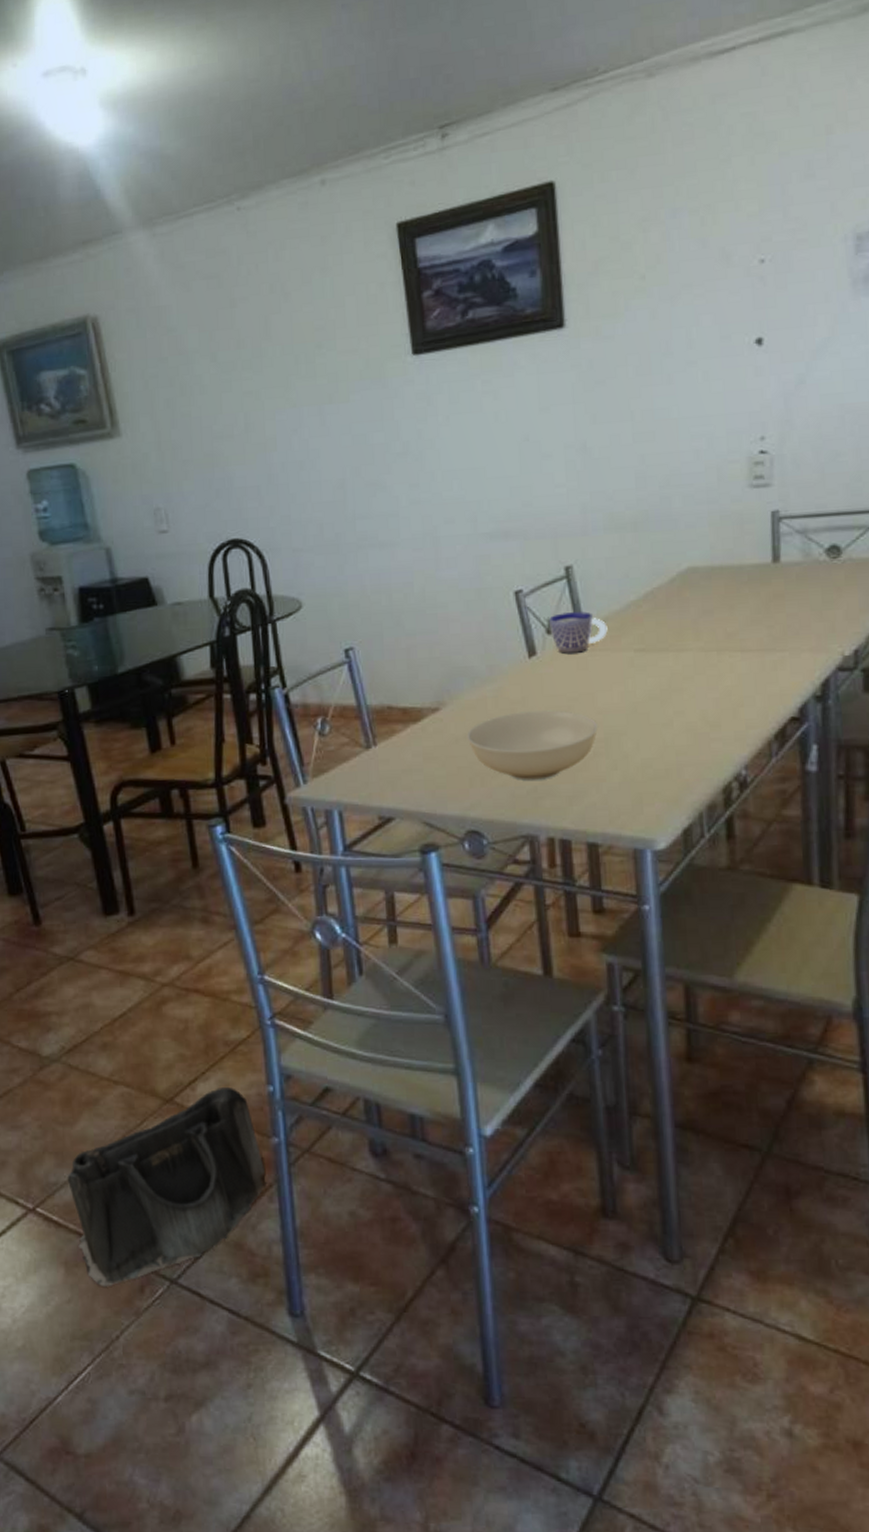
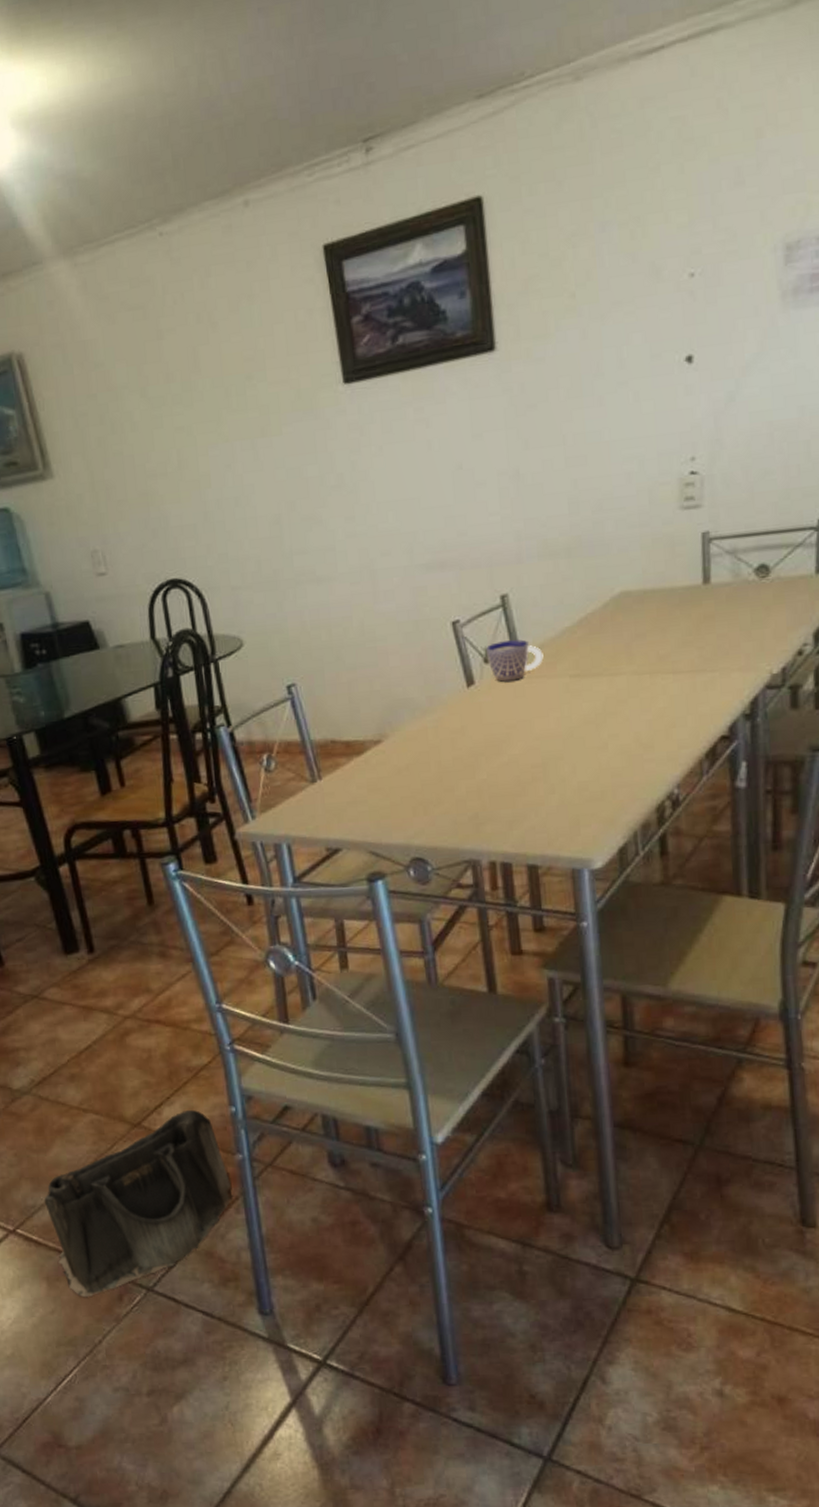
bowl: present [466,710,598,780] -> none [408,737,536,807]

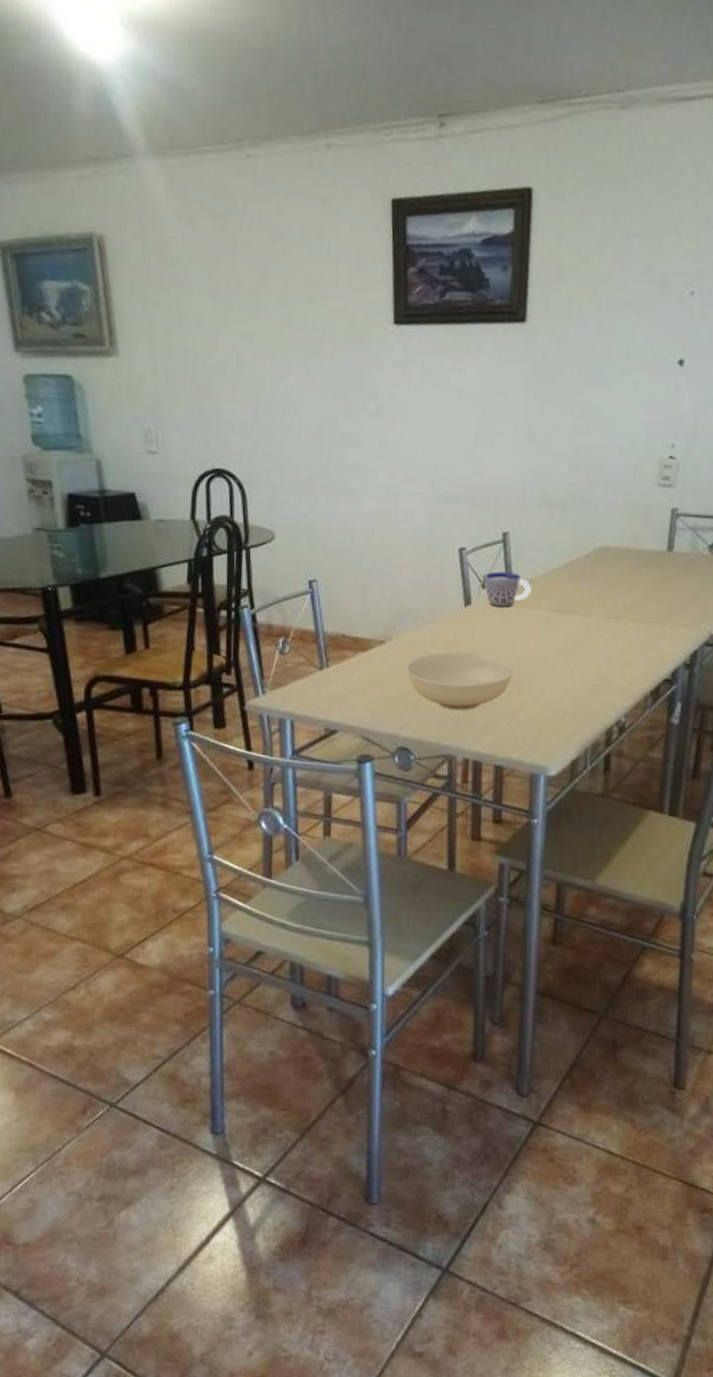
saddlebag: present [43,1109,233,1298] -> none [22,946,201,1109]
bowl: none [408,737,536,807] -> present [406,651,514,710]

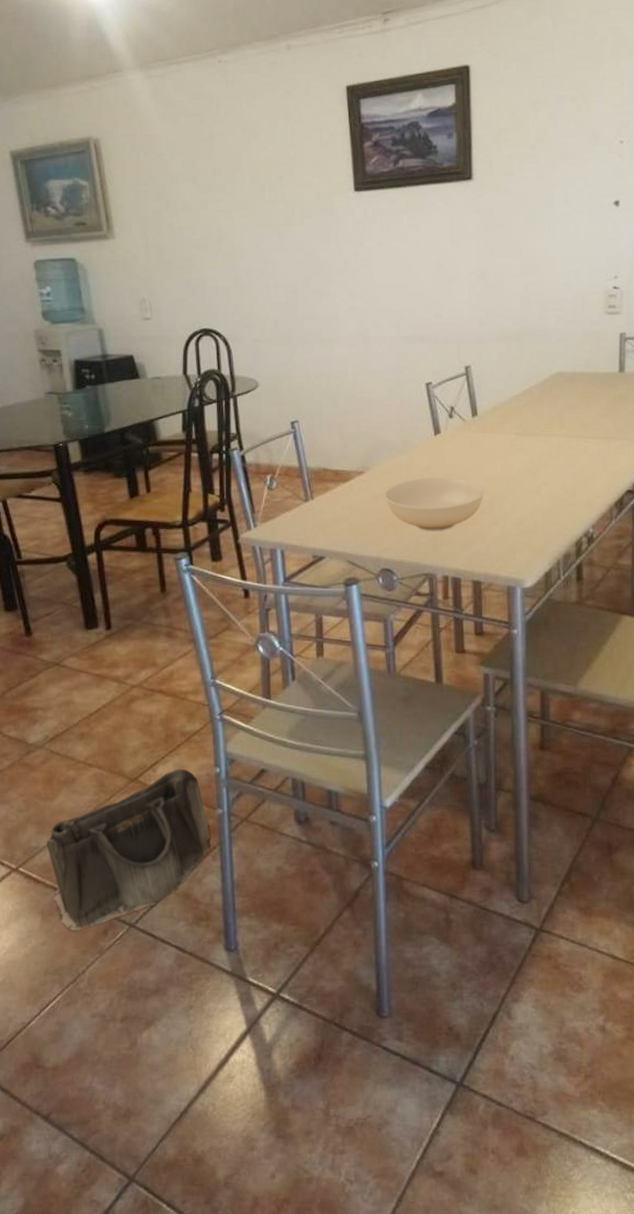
saddlebag: none [22,946,201,1109] -> present [46,768,211,932]
cup: present [484,572,532,607] -> none [450,402,495,433]

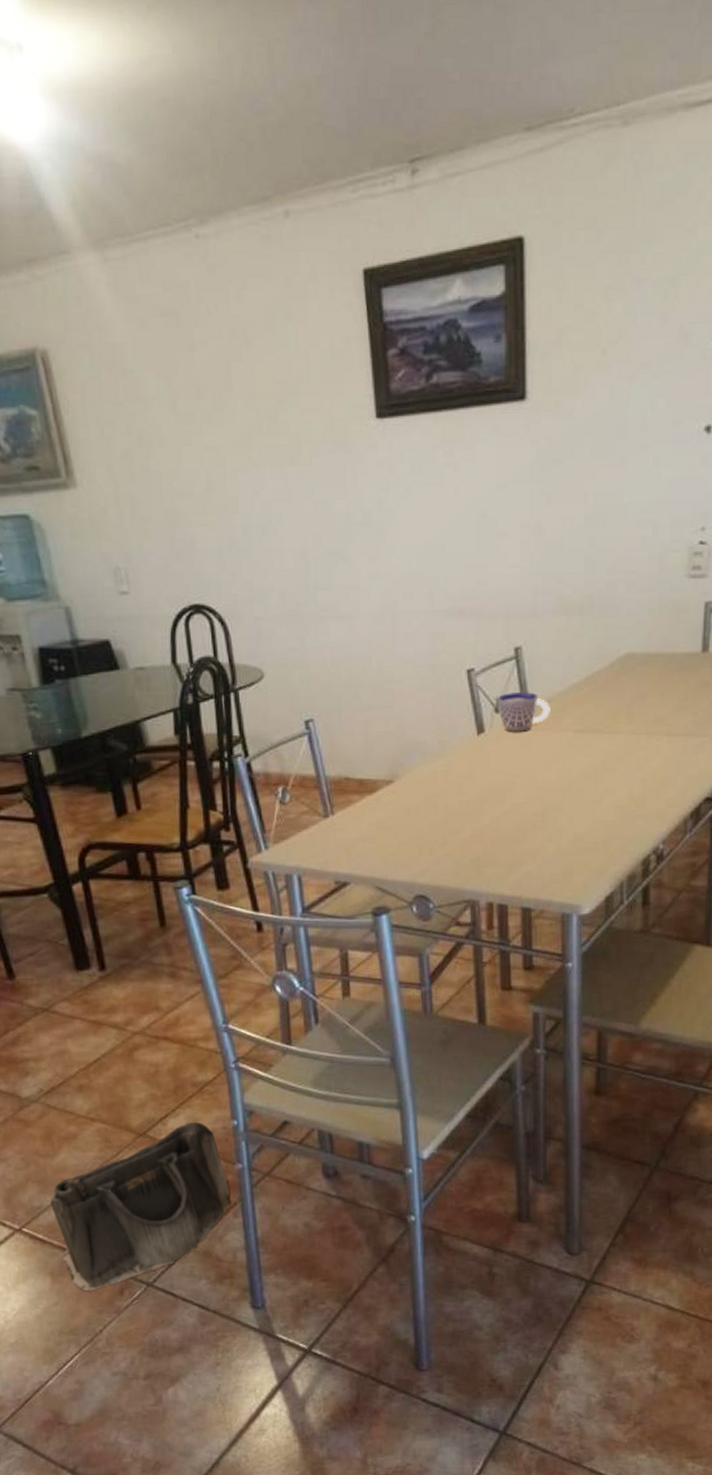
bowl: present [384,477,485,531] -> none [418,785,536,850]
cup: none [450,402,495,433] -> present [497,692,551,732]

